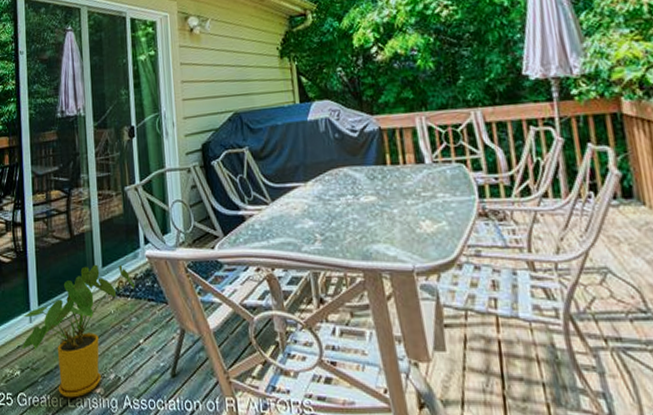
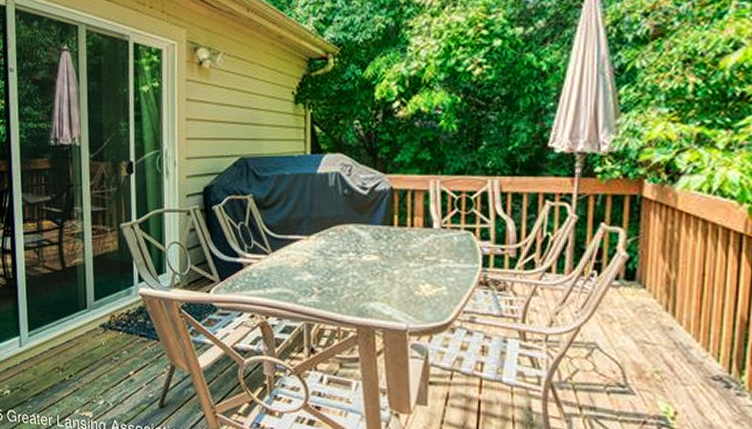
house plant: present [21,264,135,398] -> none [11,297,127,419]

